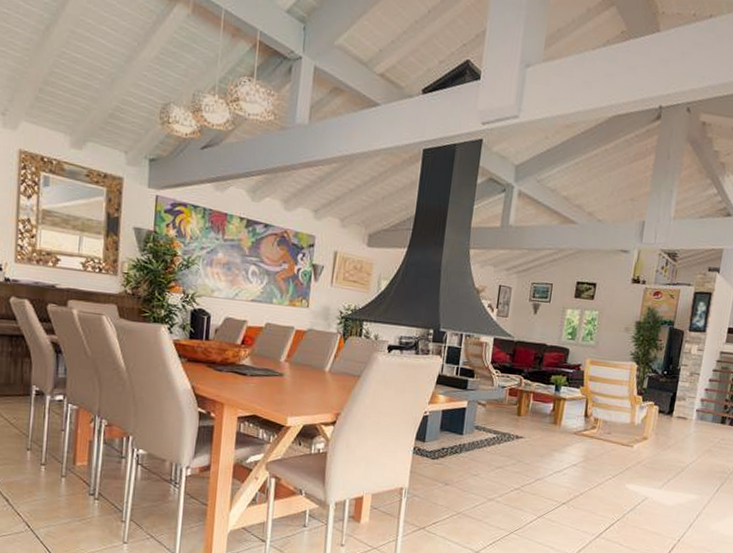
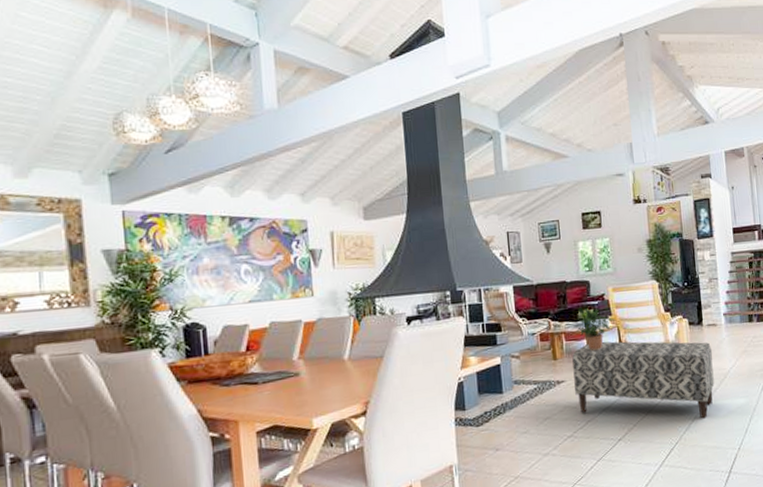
bench: none [531,407,676,504] -> present [572,341,714,419]
potted plant: none [543,372,587,417] -> present [573,308,617,352]

